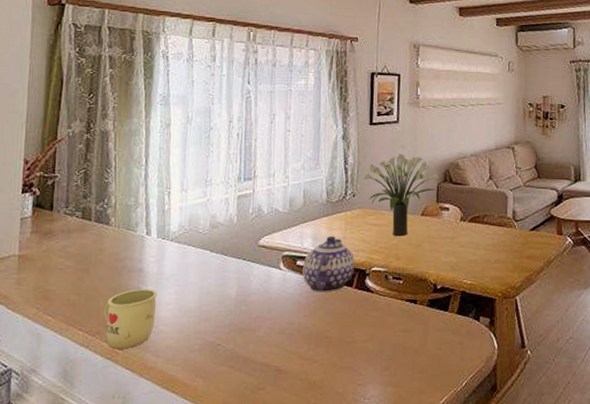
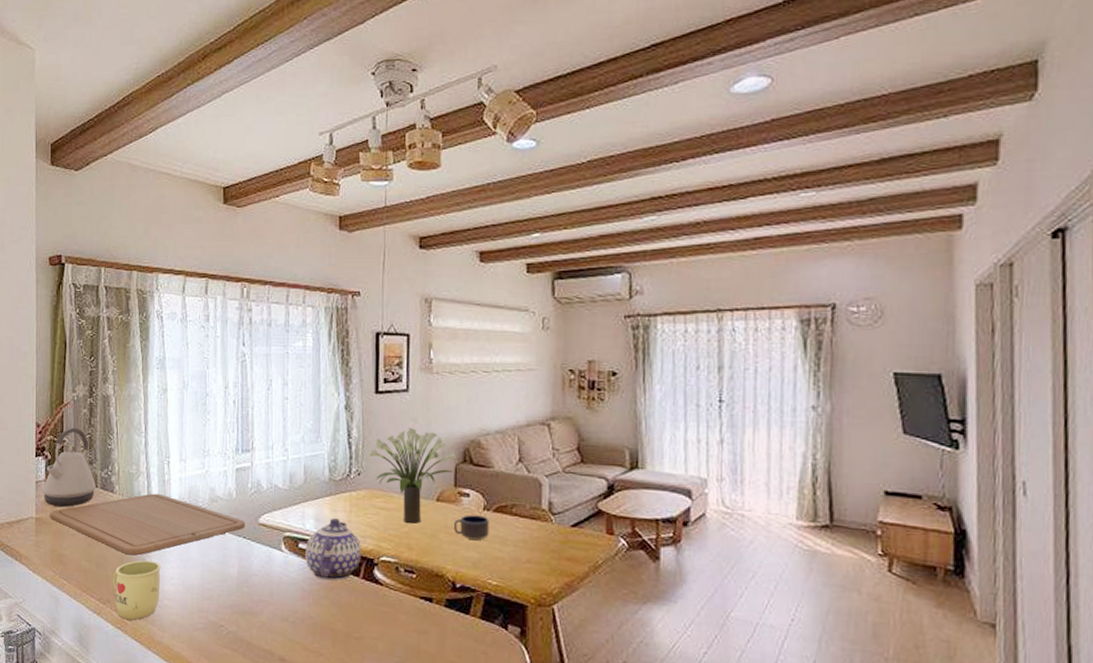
kettle: none [27,162,90,242] -> present [42,427,97,507]
chopping board: none [35,223,246,285] -> present [49,493,246,555]
mug: none [436,226,465,247] -> present [454,514,489,541]

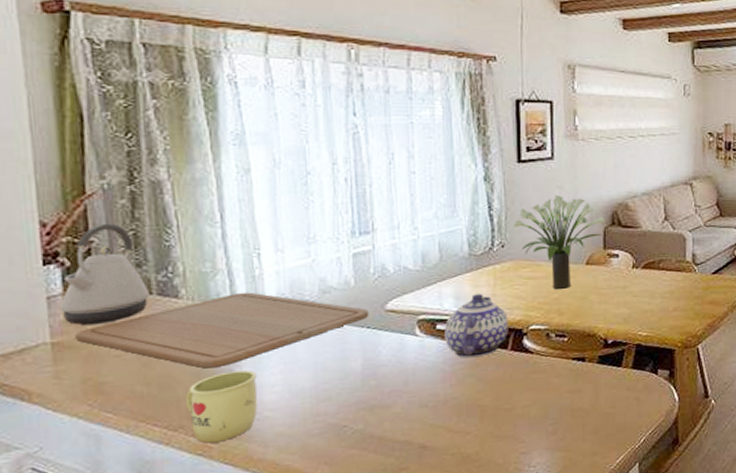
mug: present [454,514,489,541] -> none [605,273,638,298]

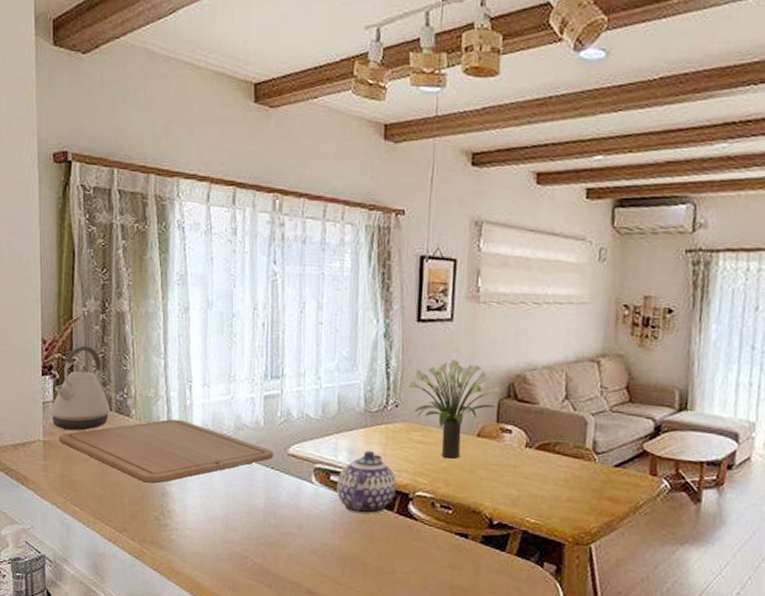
mug: present [186,370,258,444] -> none [130,488,182,550]

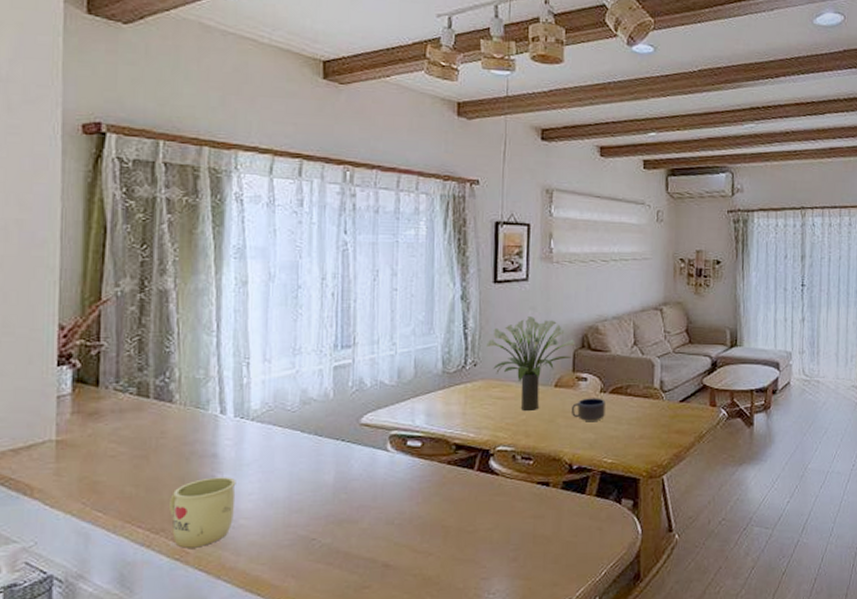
kettle: present [50,345,111,430] -> none [66,328,148,424]
chopping board: present [59,419,274,483] -> none [77,400,345,473]
mug: none [130,488,182,550] -> present [169,477,236,548]
teapot: present [337,450,397,515] -> none [414,411,477,477]
mug: none [494,451,531,478] -> present [572,398,605,422]

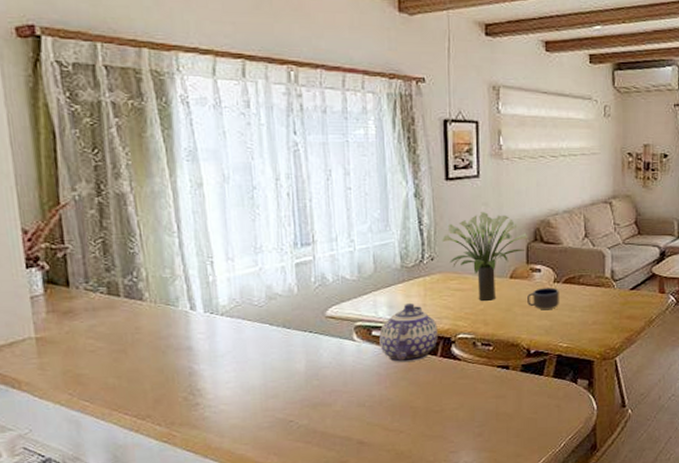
mug: present [169,477,236,548] -> none [151,367,214,432]
teapot: none [414,411,477,477] -> present [379,302,439,363]

